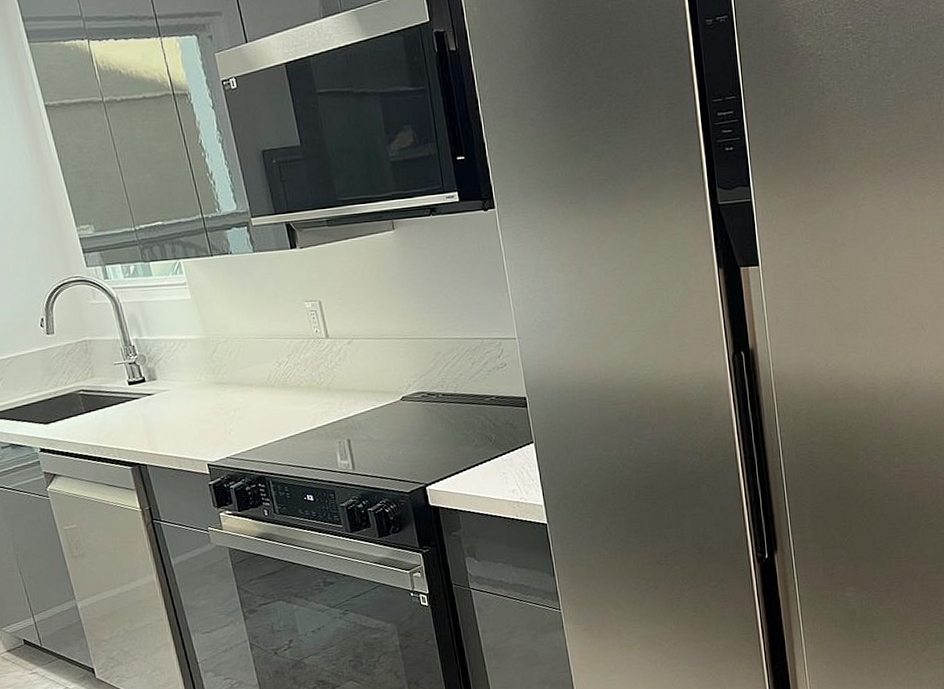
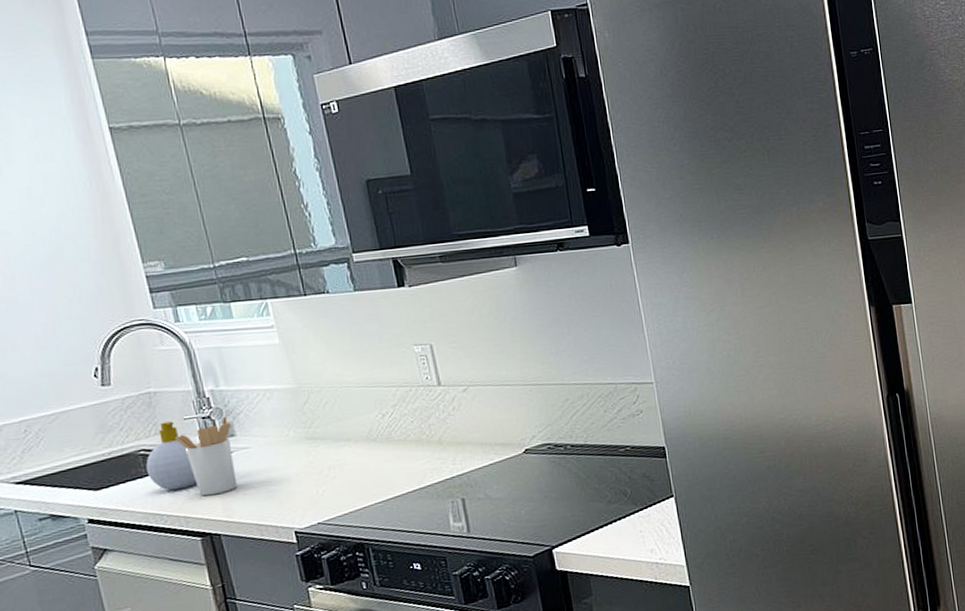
soap bottle: none [84,366,127,426] -> present [145,421,198,491]
utensil holder: none [107,361,160,432] -> present [175,415,238,497]

